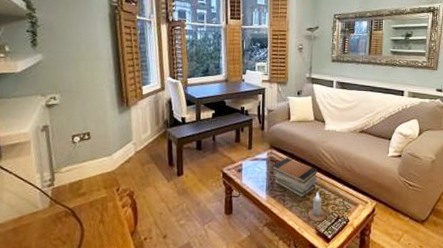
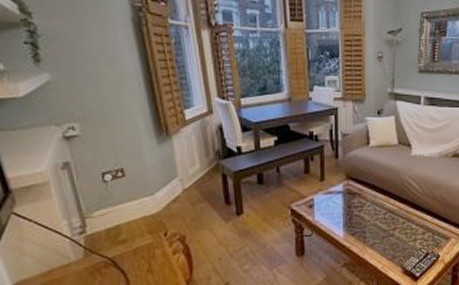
book stack: present [272,157,318,198] -> none [350,188,404,234]
candle: present [307,192,326,222] -> none [392,226,414,260]

